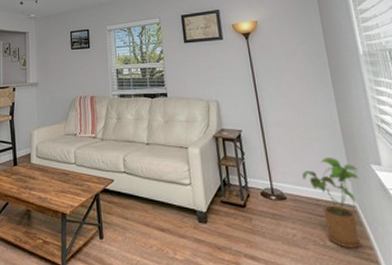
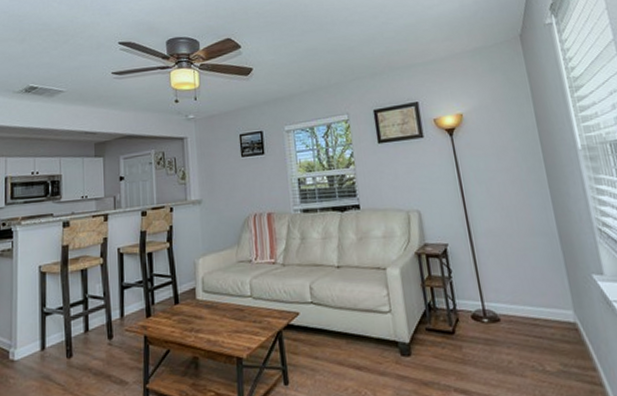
house plant: present [302,156,361,249] -> none [517,268,584,372]

